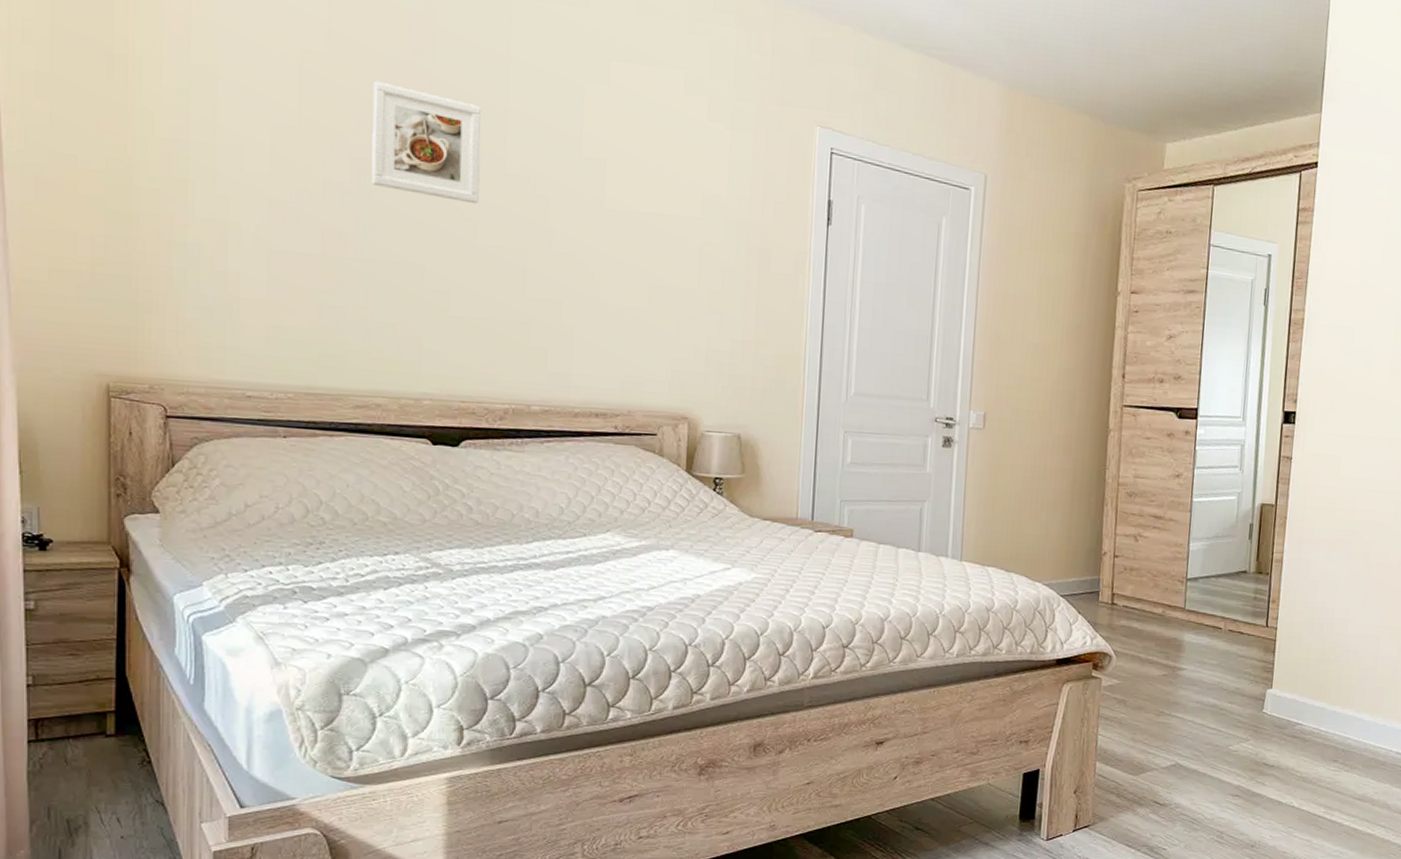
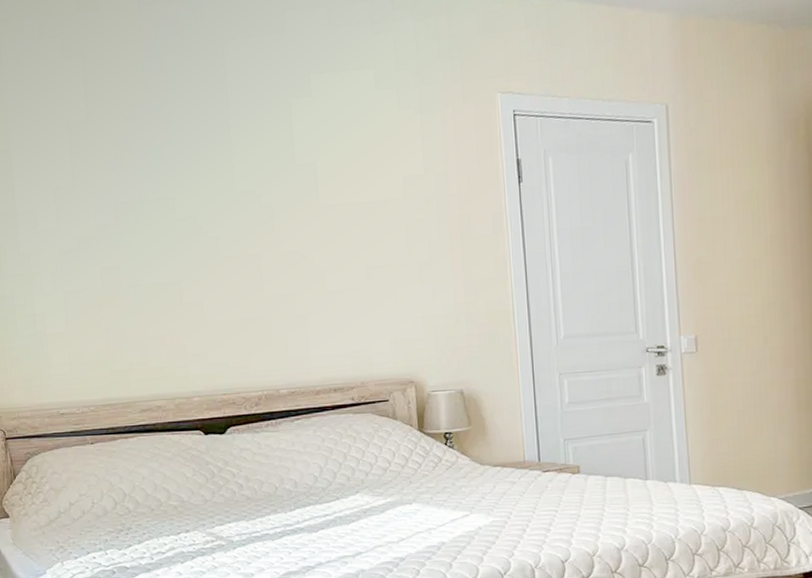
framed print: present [371,81,481,204] -> none [125,134,217,223]

